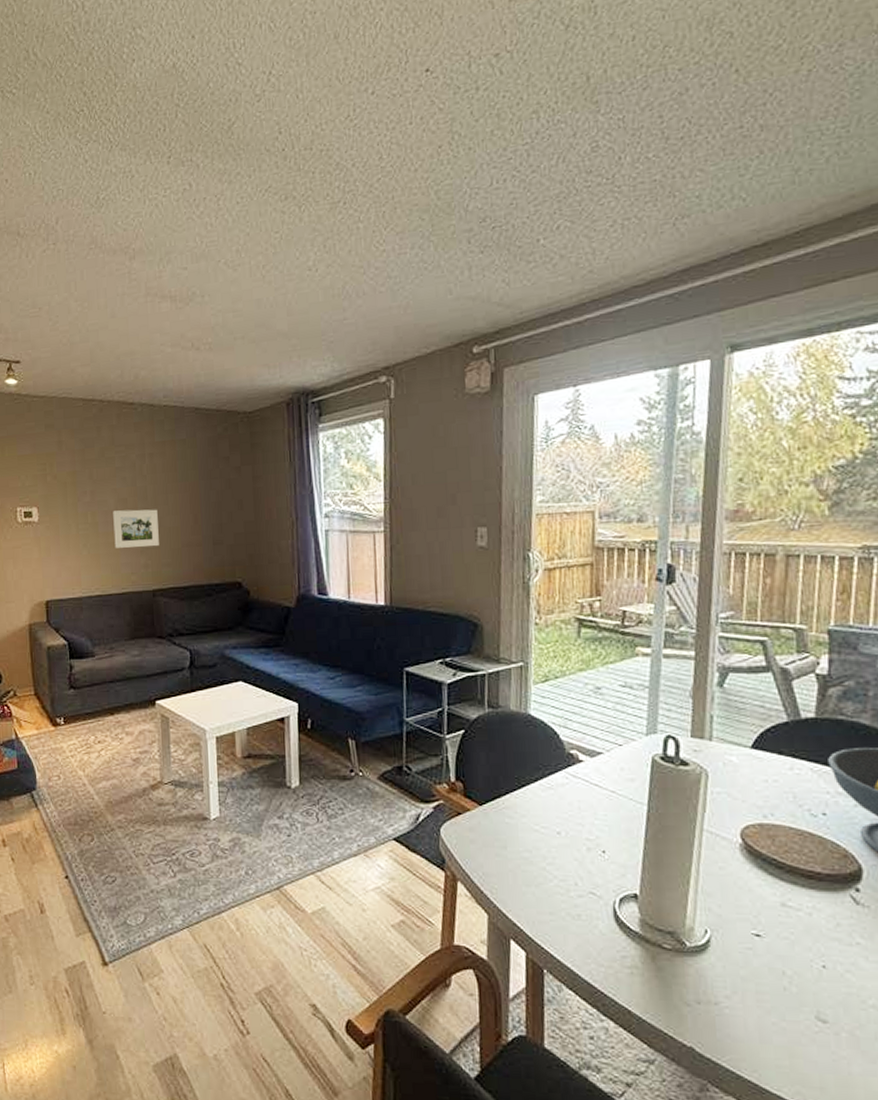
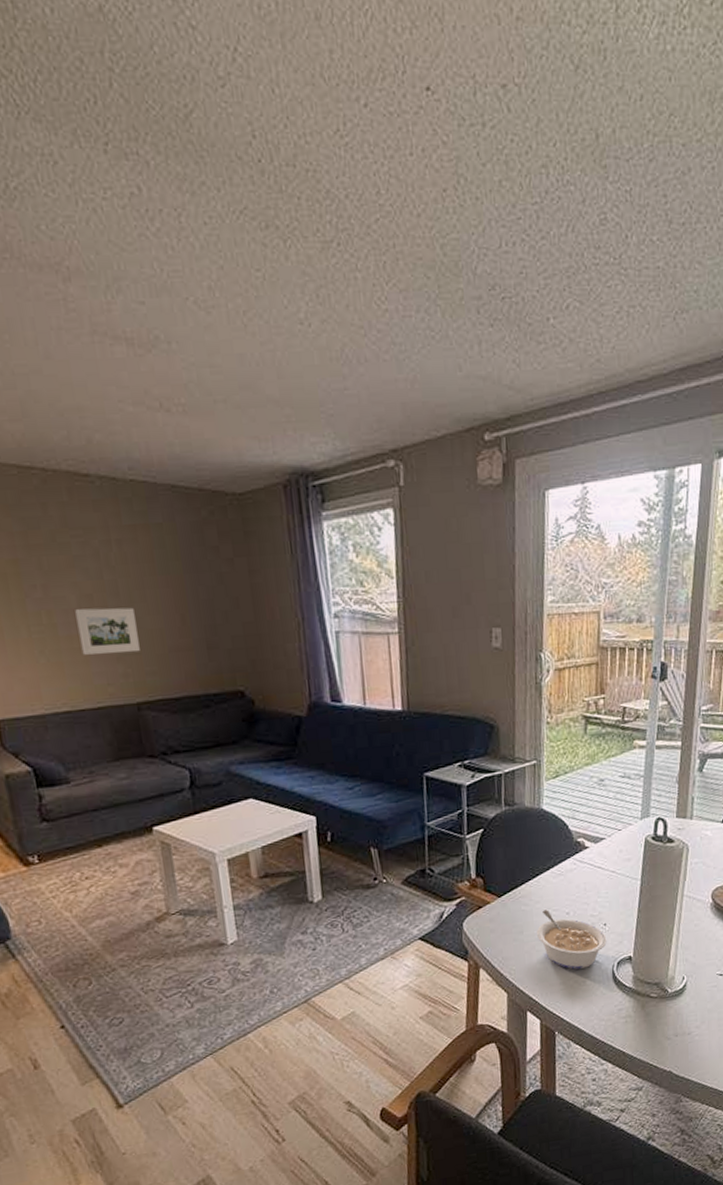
legume: none [523,826,606,900] -> present [537,910,607,970]

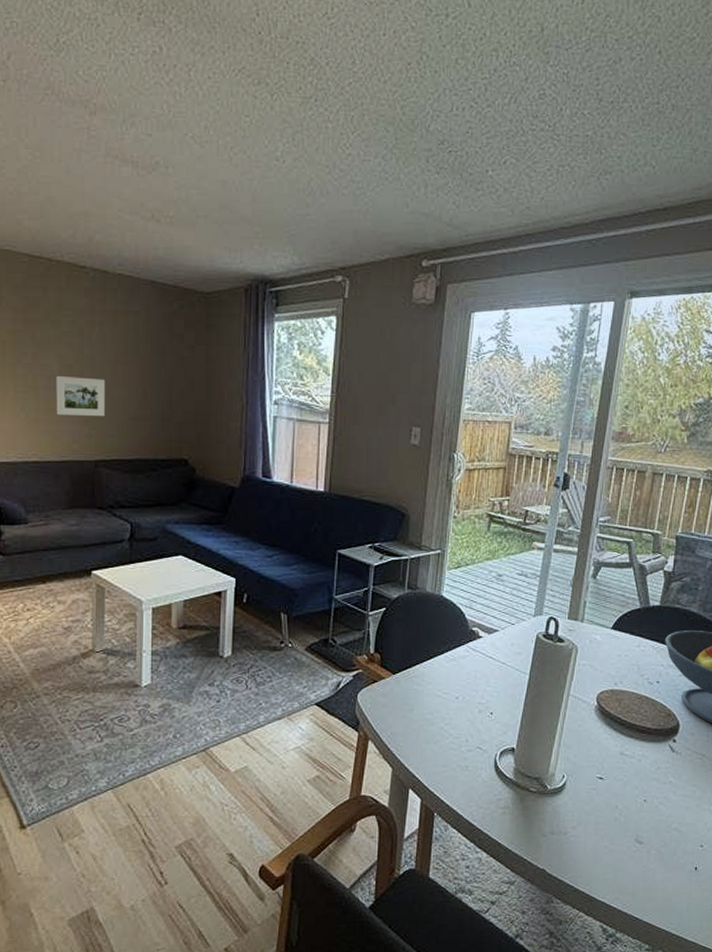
legume: present [537,910,607,970] -> none [426,692,492,754]

